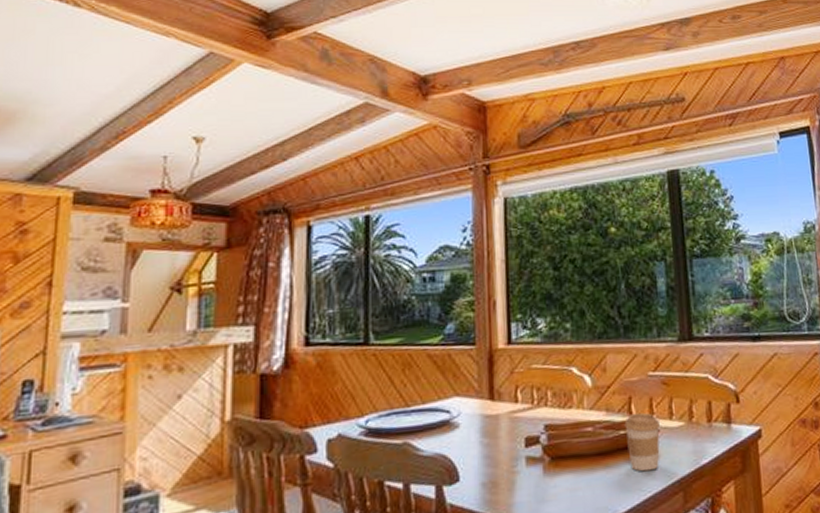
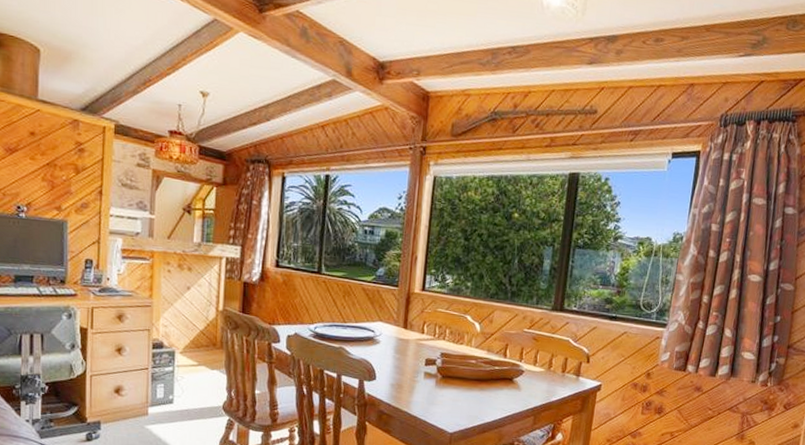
coffee cup: present [624,413,661,472] -> none [499,357,526,398]

